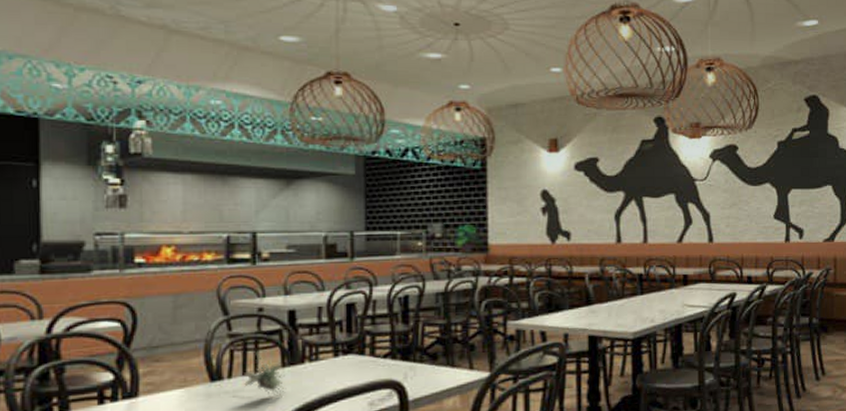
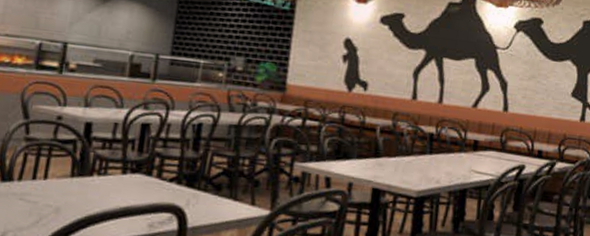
succulent plant: present [244,351,287,398] -> none [32,158,73,207]

